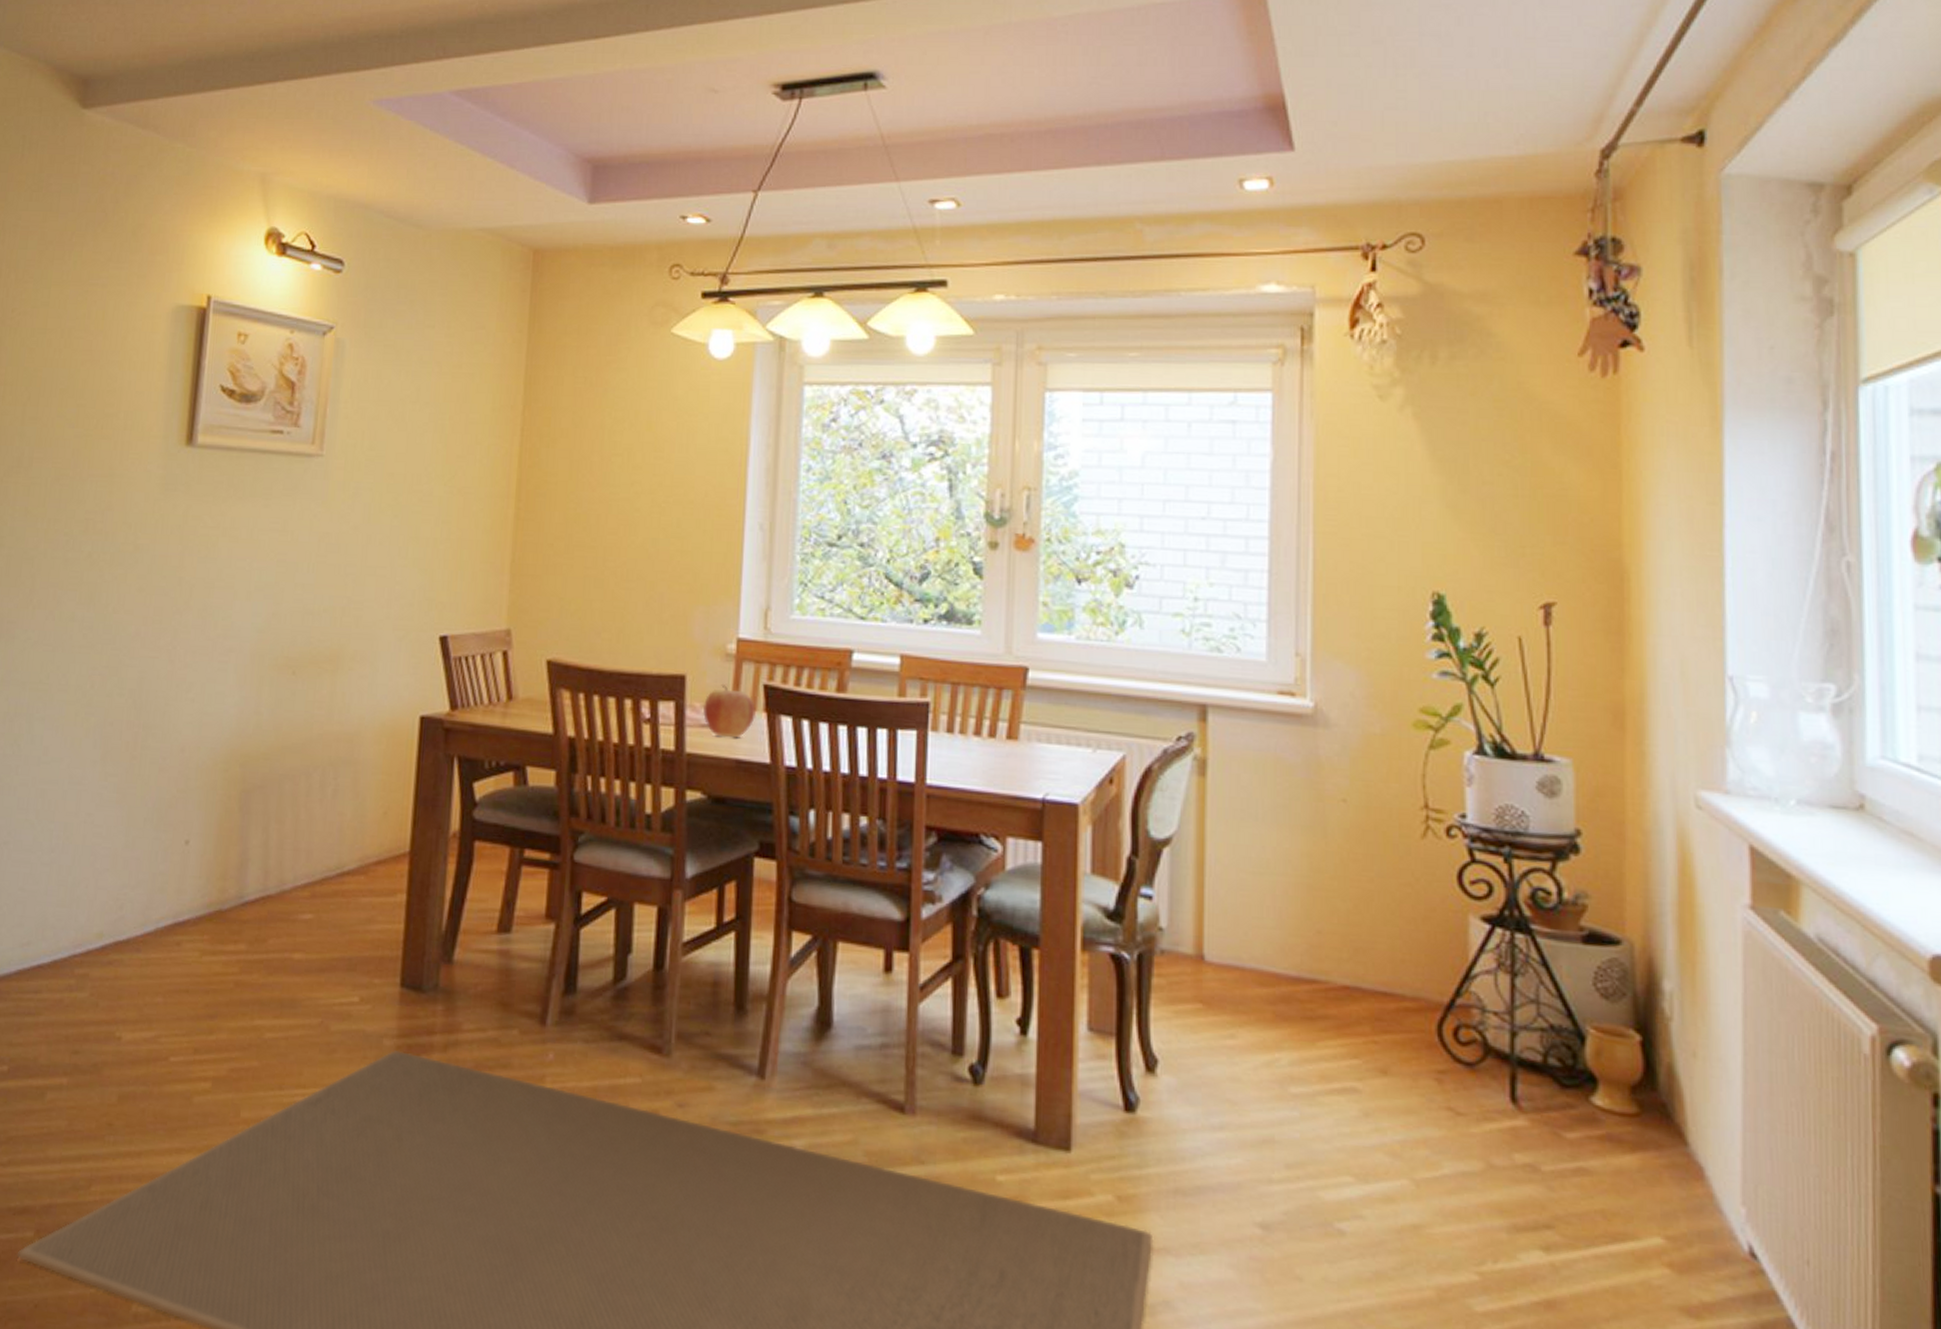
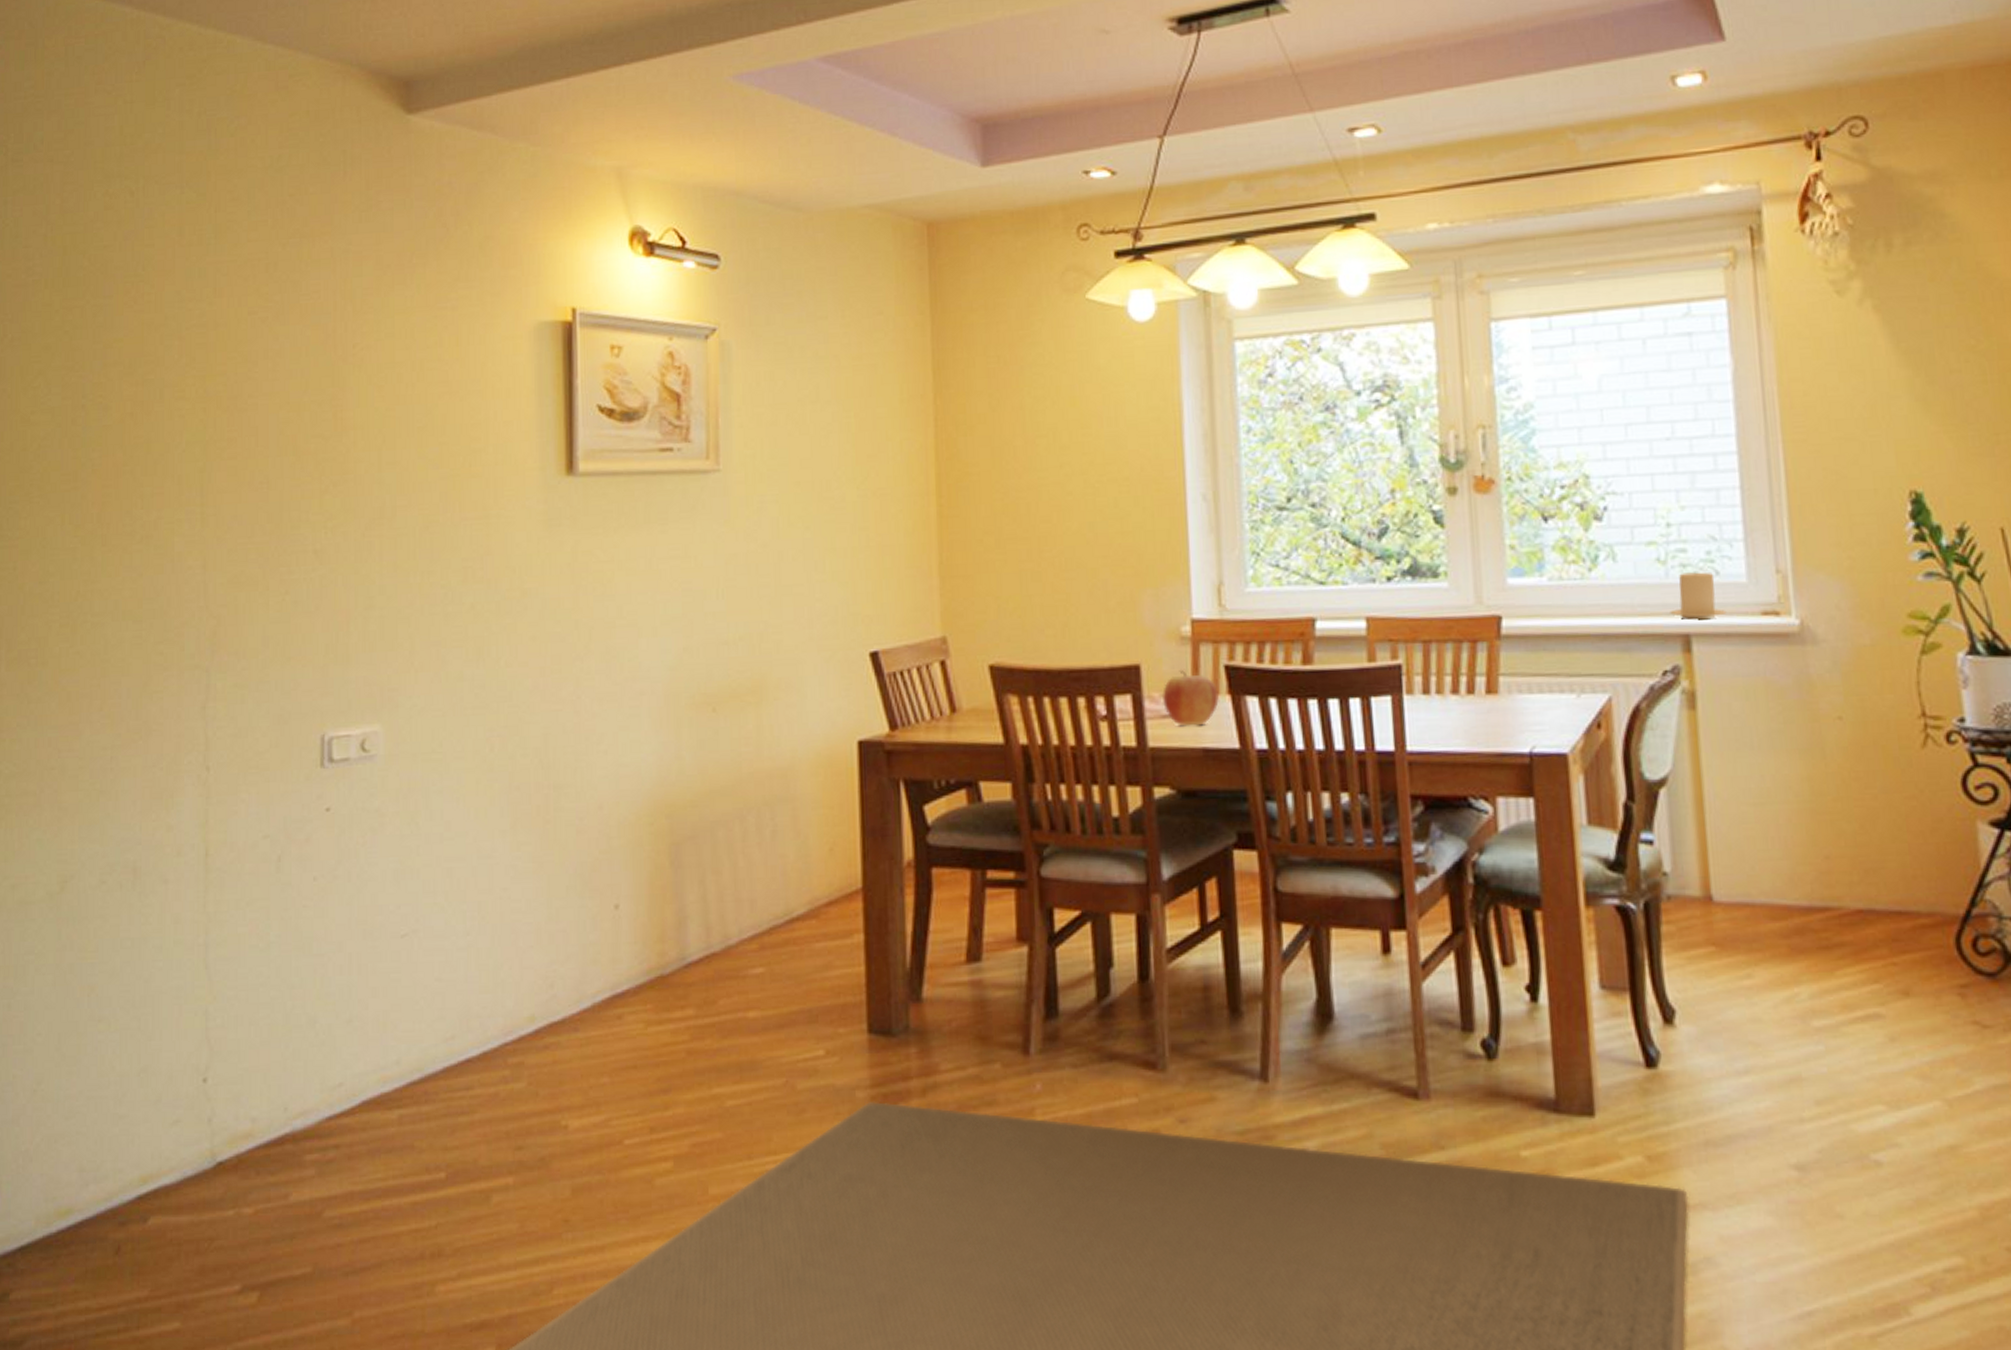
candle: none [1189,646,1244,693] -> present [1670,572,1727,621]

